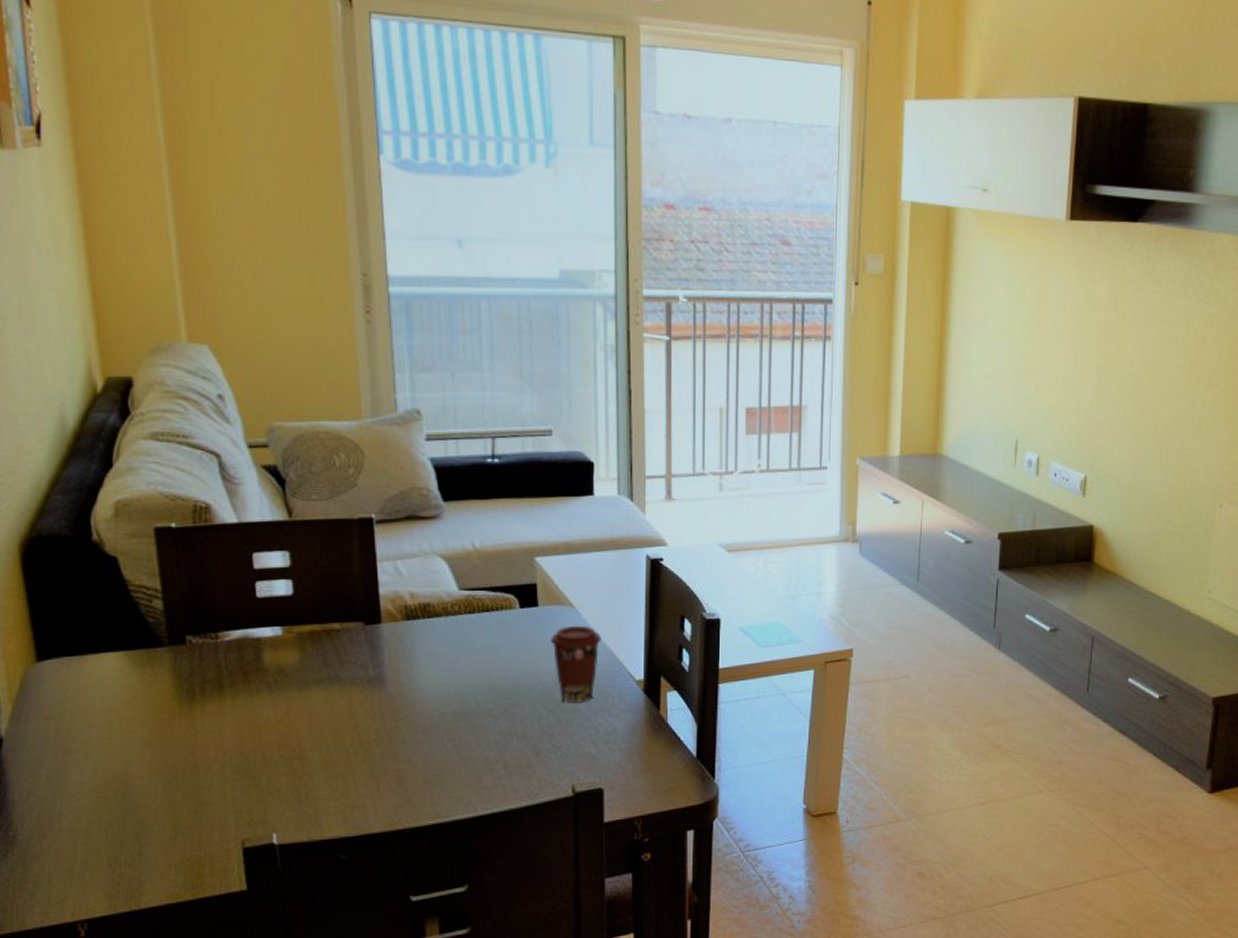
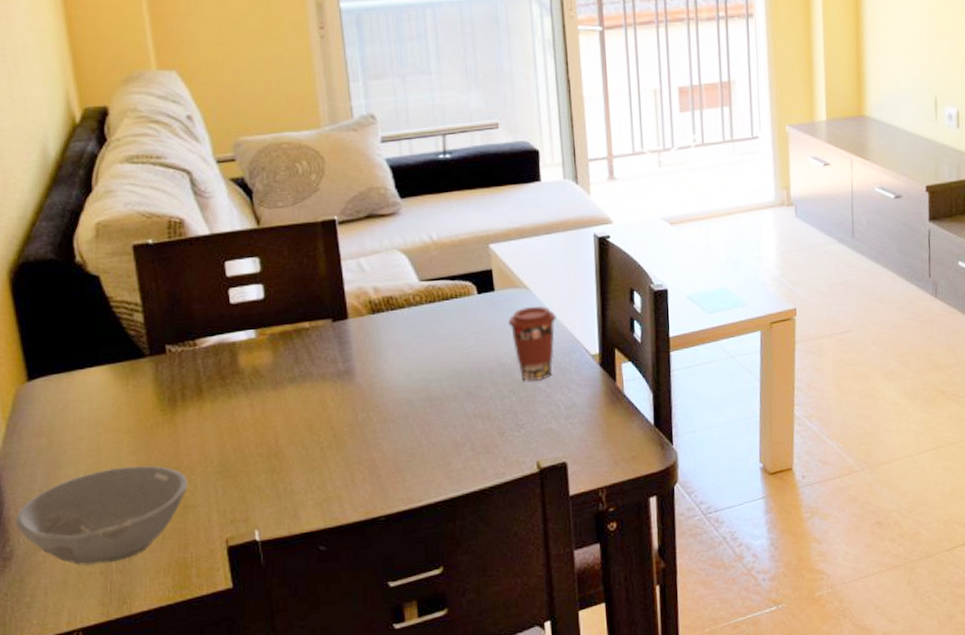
bowl: none [19,758,204,856] -> present [15,465,188,566]

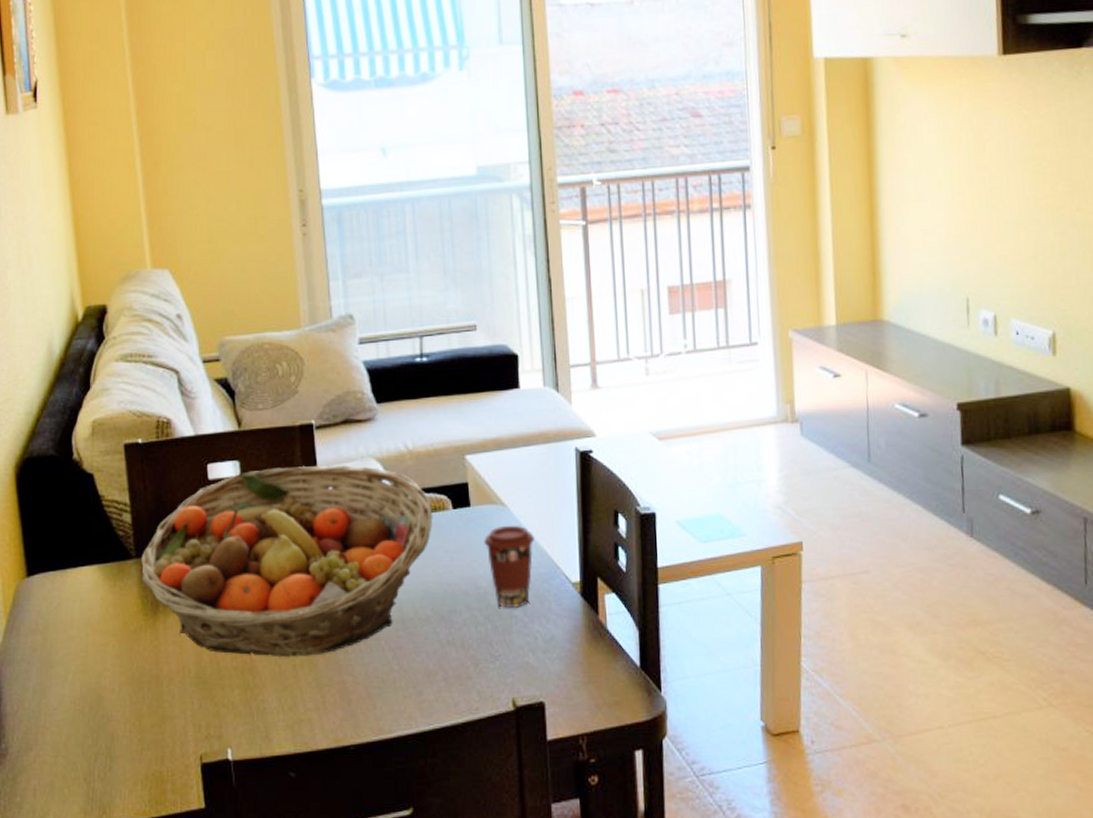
bowl: present [15,465,188,566] -> none [10,670,166,769]
fruit basket: none [156,257,459,441] -> present [141,465,433,656]

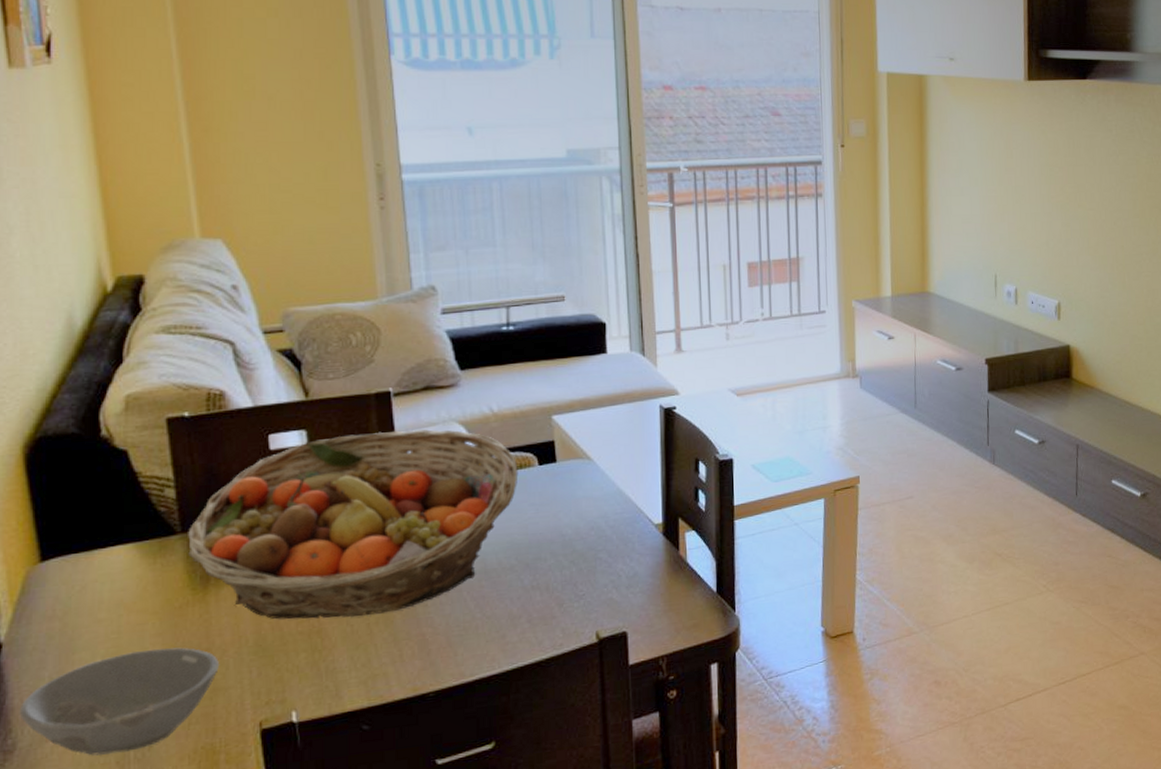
bowl: none [10,670,166,769] -> present [19,647,219,756]
coffee cup: present [484,525,535,609] -> none [570,476,620,552]

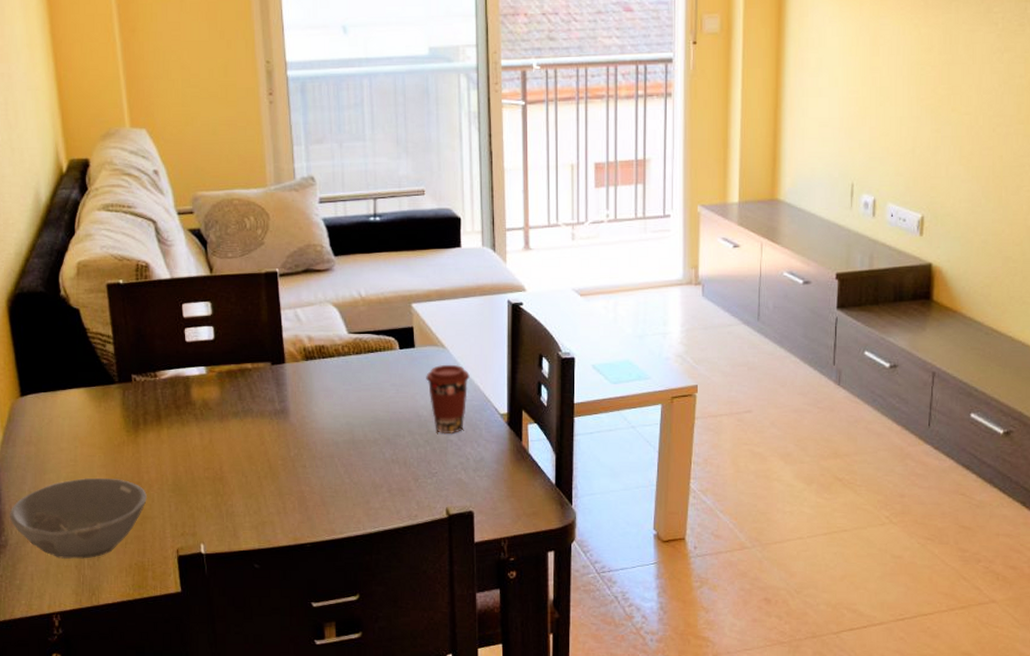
fruit basket: present [188,429,519,620] -> none [123,308,382,469]
coffee cup: none [570,476,620,552] -> present [426,364,470,435]

